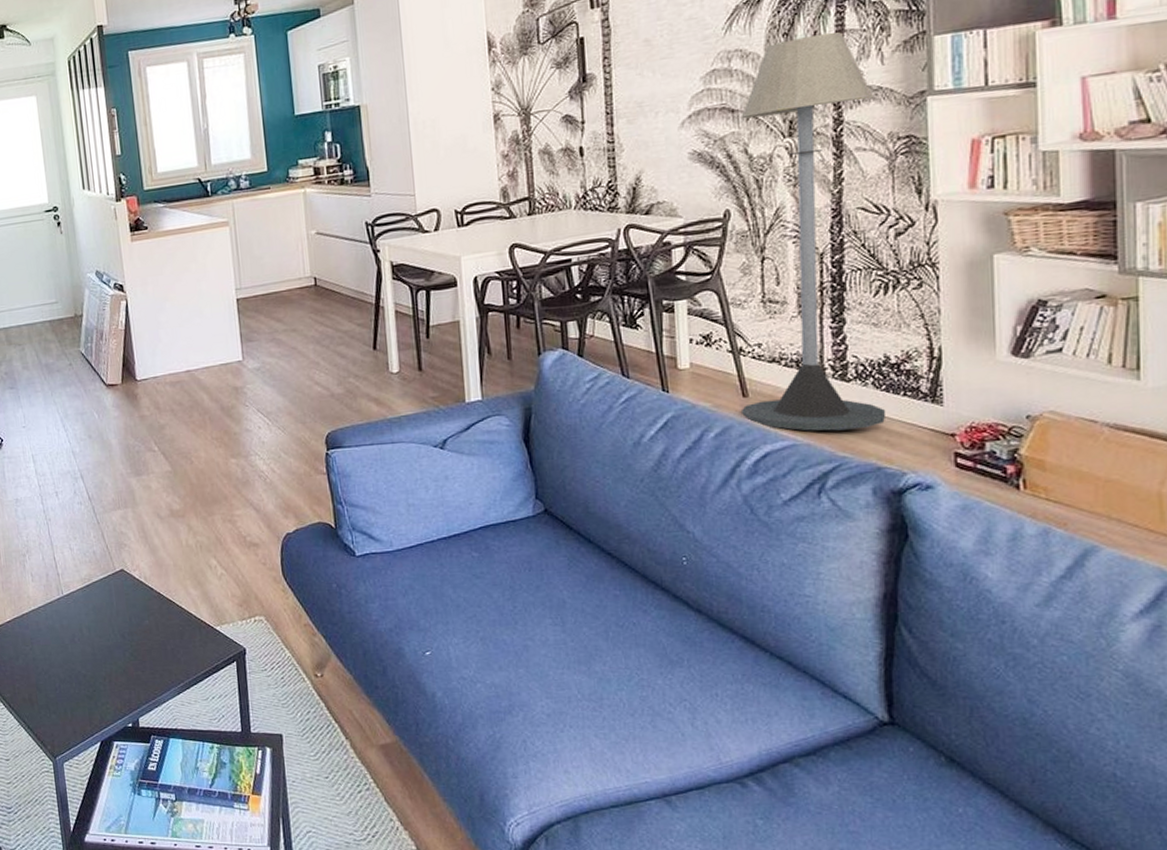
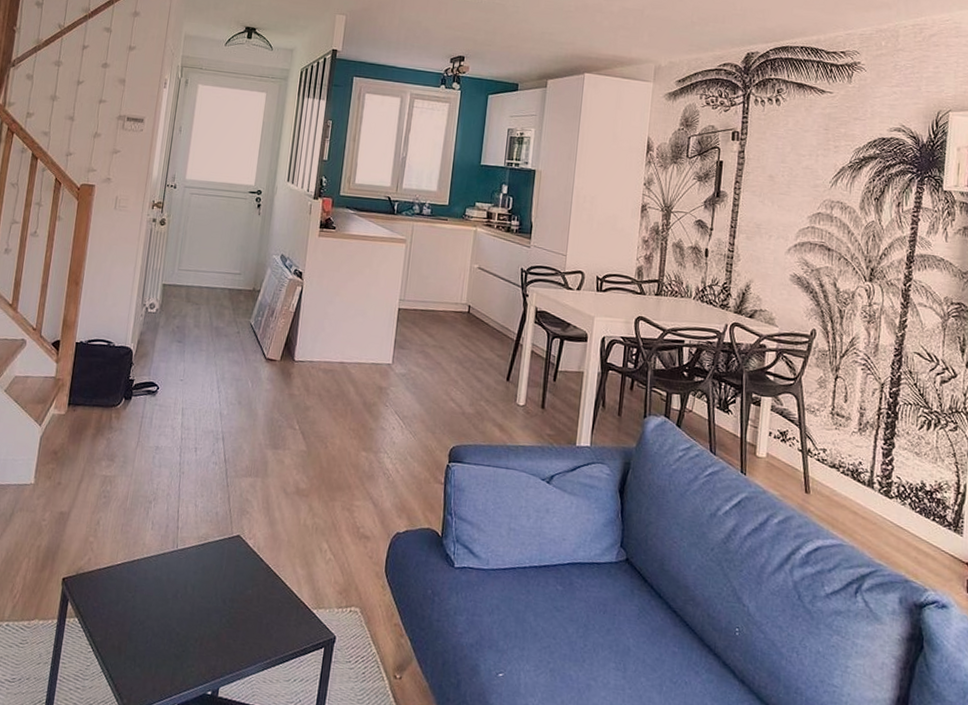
floor lamp: present [741,32,886,431] -> none [803,204,937,543]

